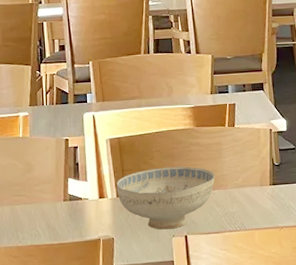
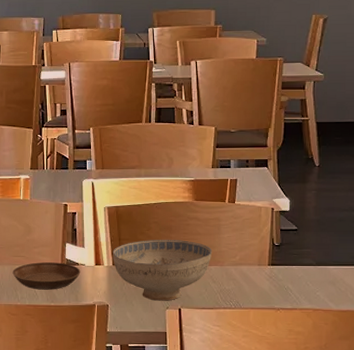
saucer: none [13,198,84,229] -> present [12,262,81,290]

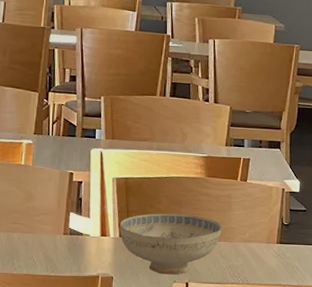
saucer: present [12,262,81,290] -> none [9,230,85,260]

